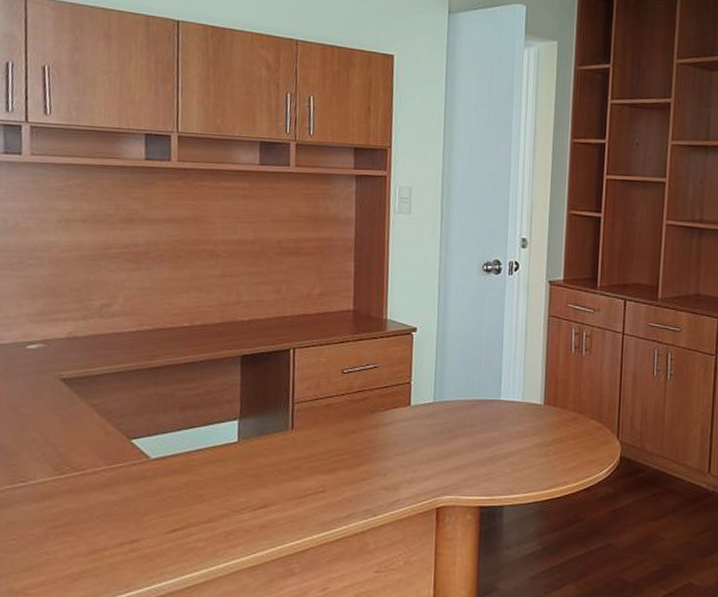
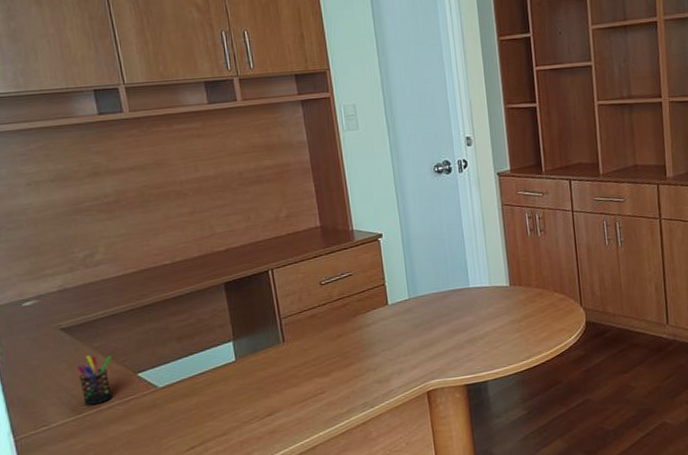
pen holder: none [68,411,108,468] -> present [77,354,113,406]

